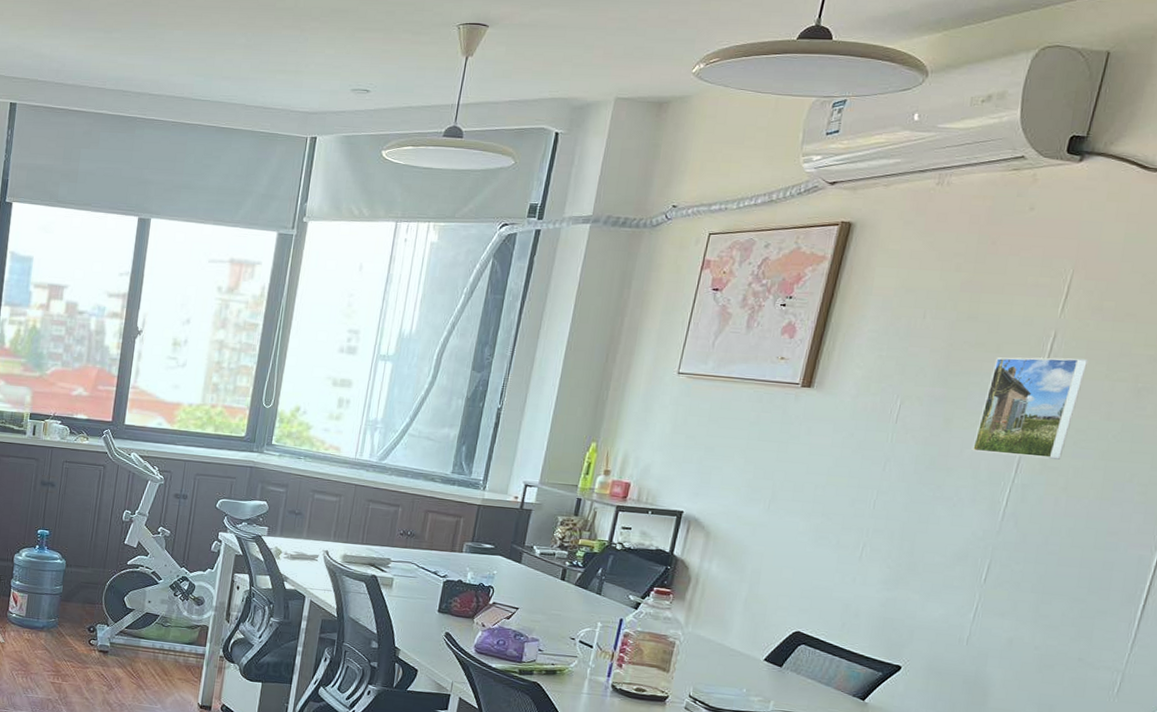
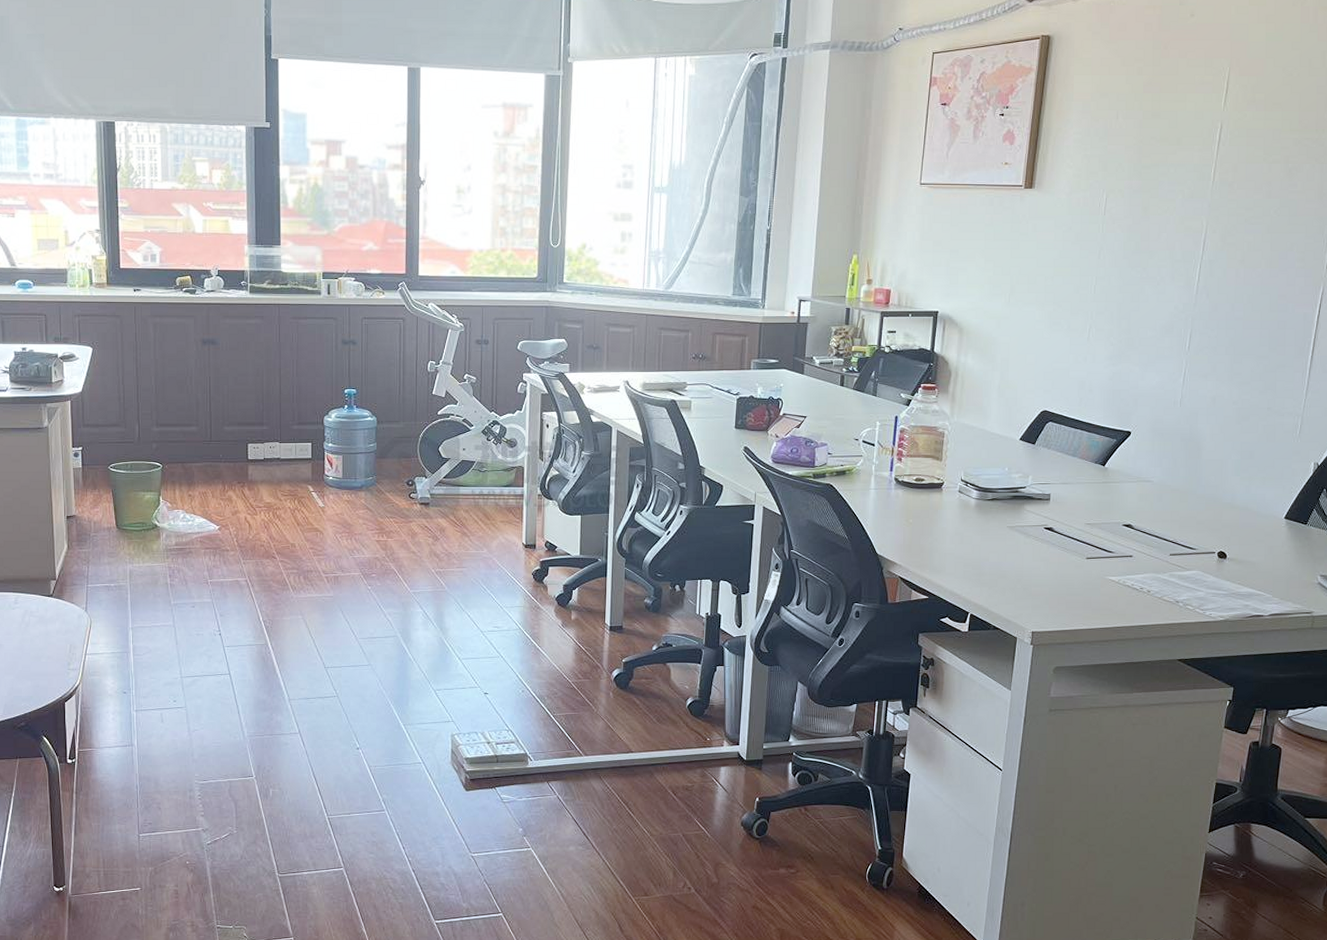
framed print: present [971,357,1089,460] -> none [1167,145,1249,236]

